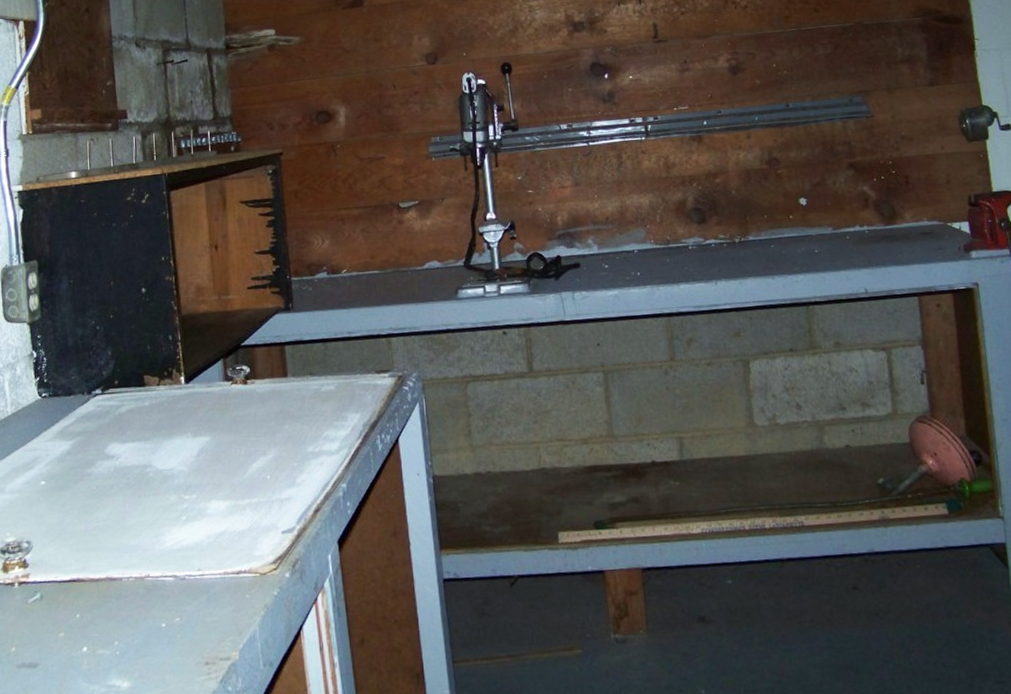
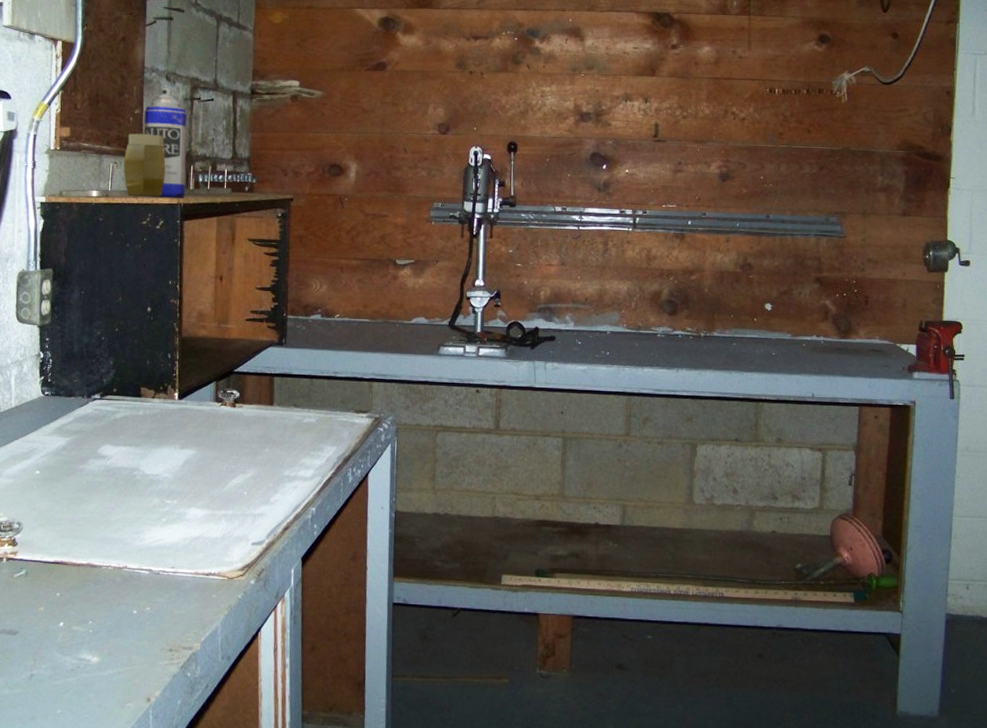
jar: none [100,104,147,173] -> present [123,133,167,198]
spray can: none [116,54,169,171] -> present [143,87,187,198]

